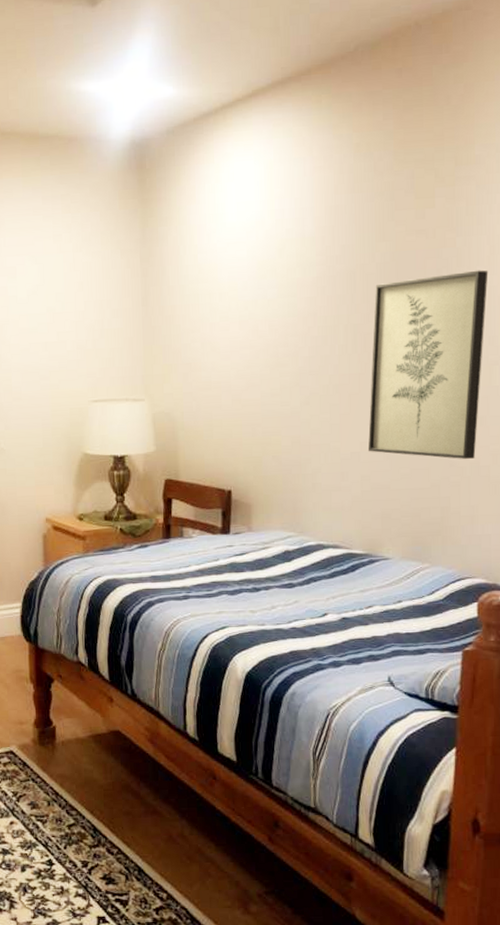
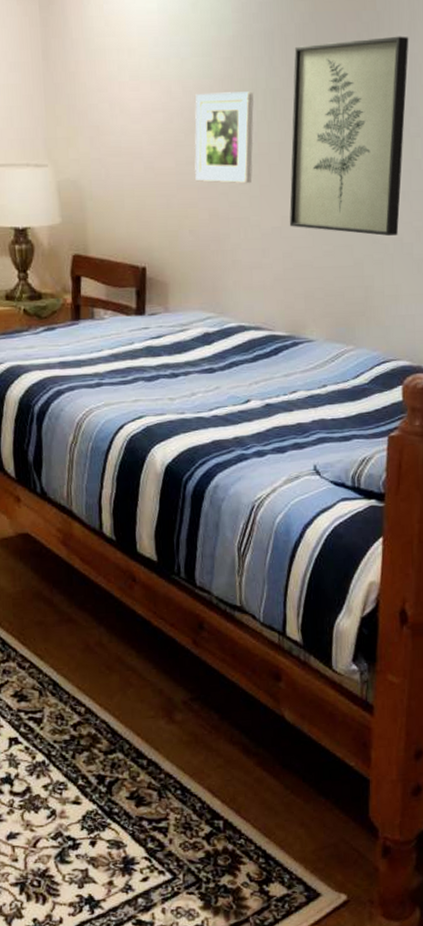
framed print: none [278,327,335,413] -> present [194,92,254,184]

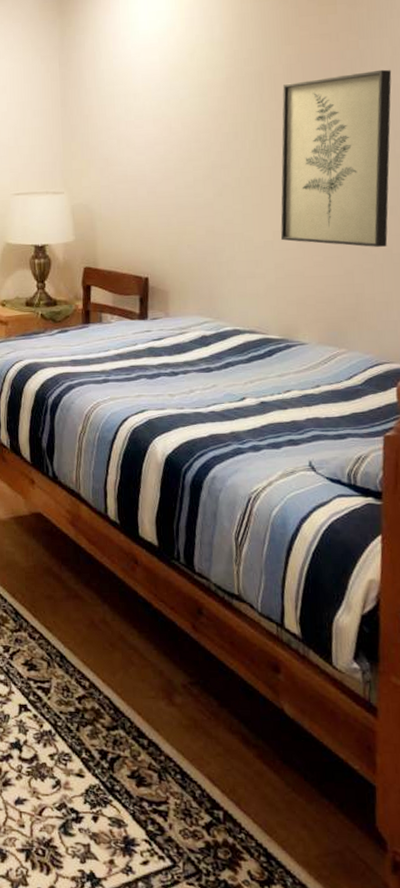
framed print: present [194,92,254,184] -> none [192,124,246,204]

